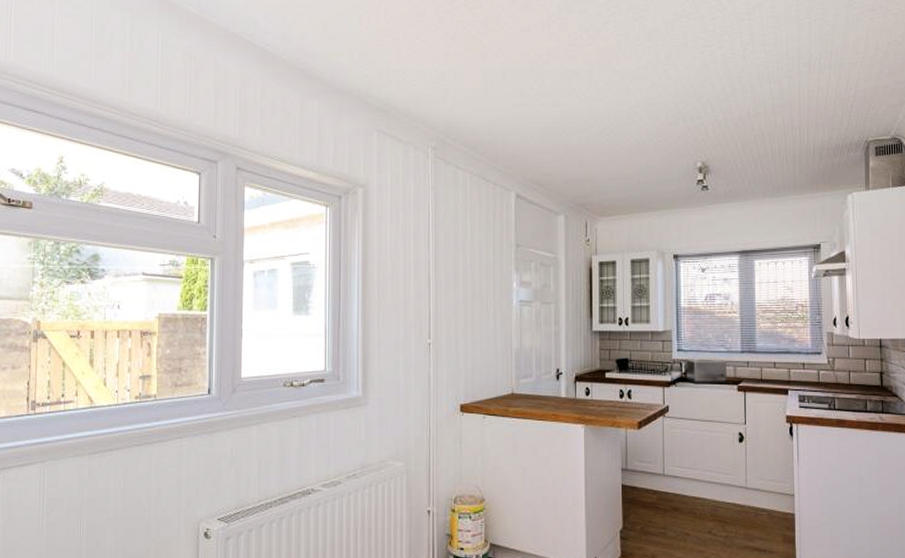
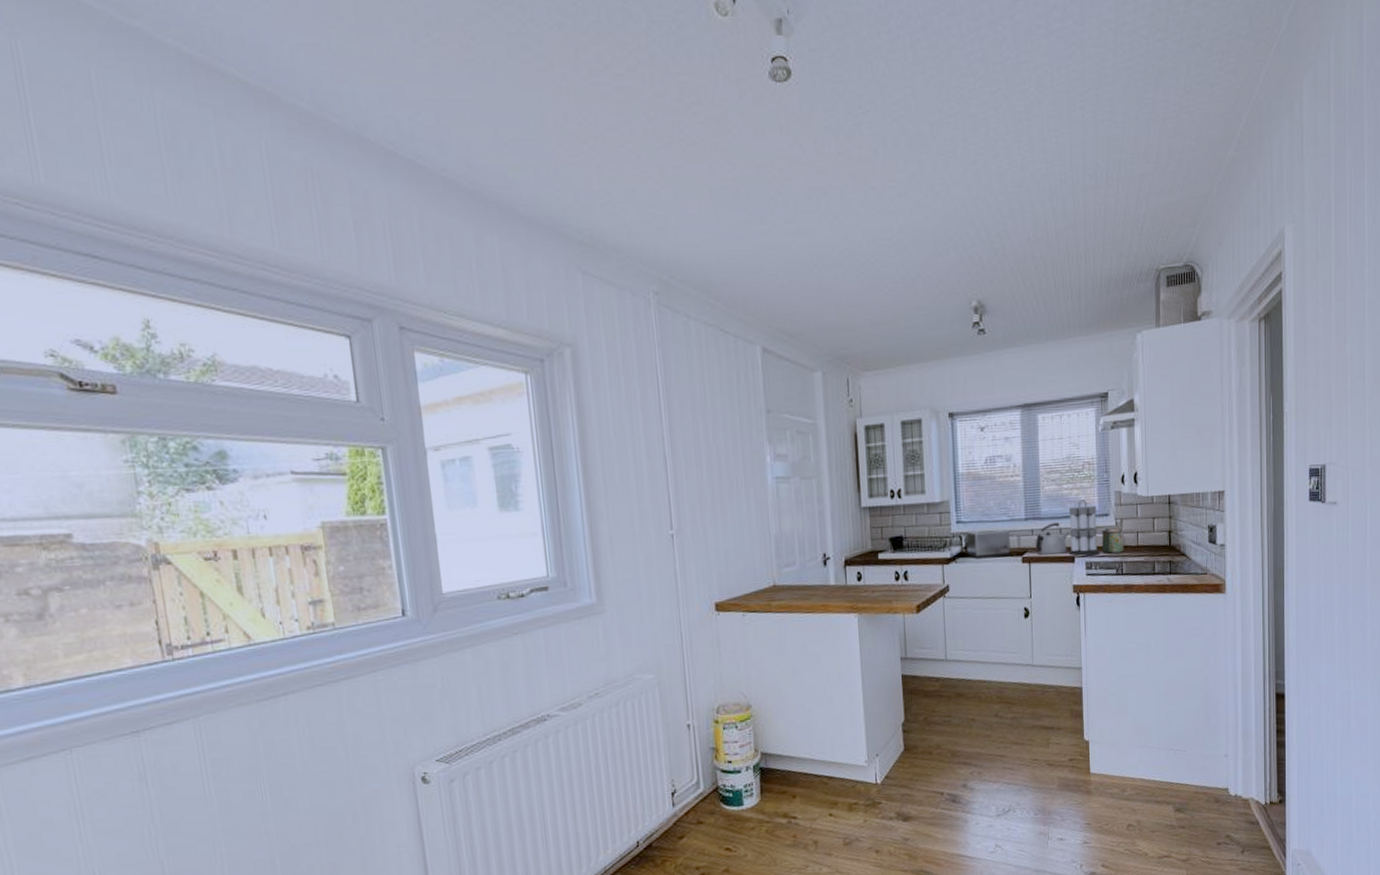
kettle: none [750,356,783,387] -> present [1035,522,1069,556]
spice rack: none [782,338,813,389] -> present [1068,499,1100,556]
canister: none [815,365,836,389] -> present [1102,527,1124,554]

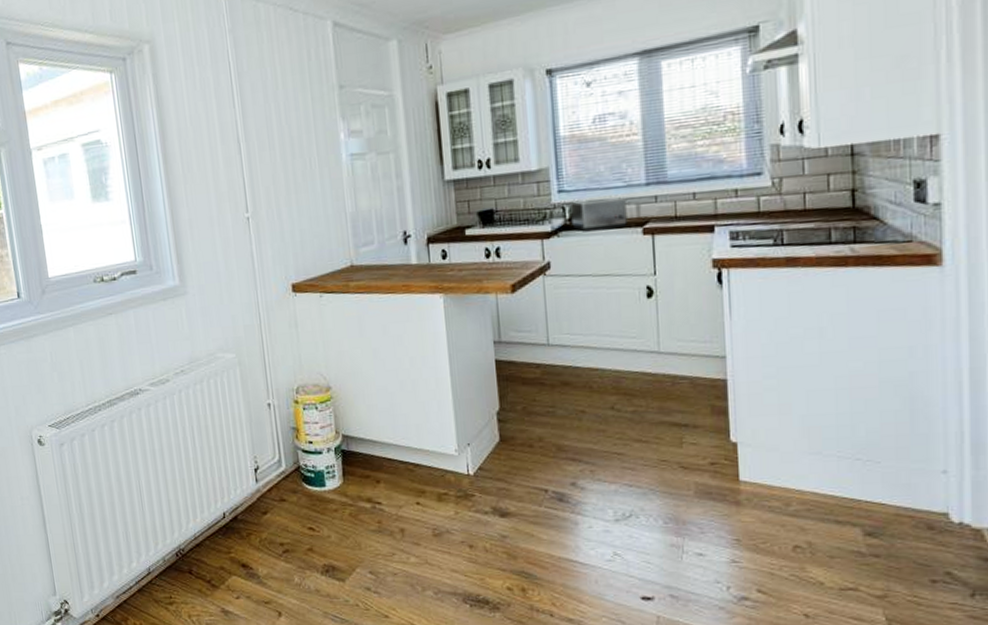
kettle: present [1035,522,1069,556] -> none [660,185,706,226]
spice rack: present [1068,499,1100,556] -> none [705,157,750,225]
canister: present [1102,527,1124,554] -> none [752,187,784,221]

